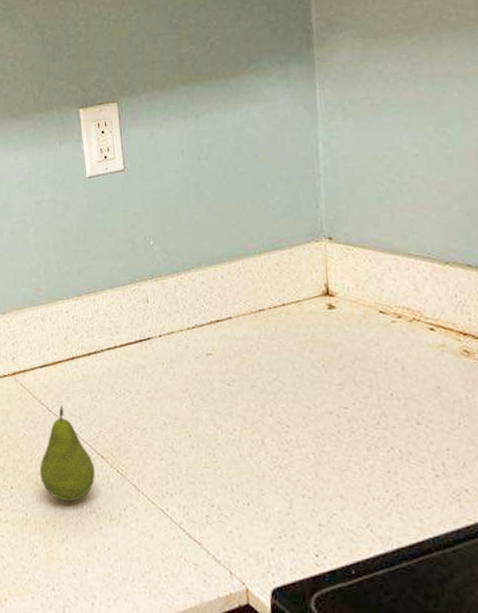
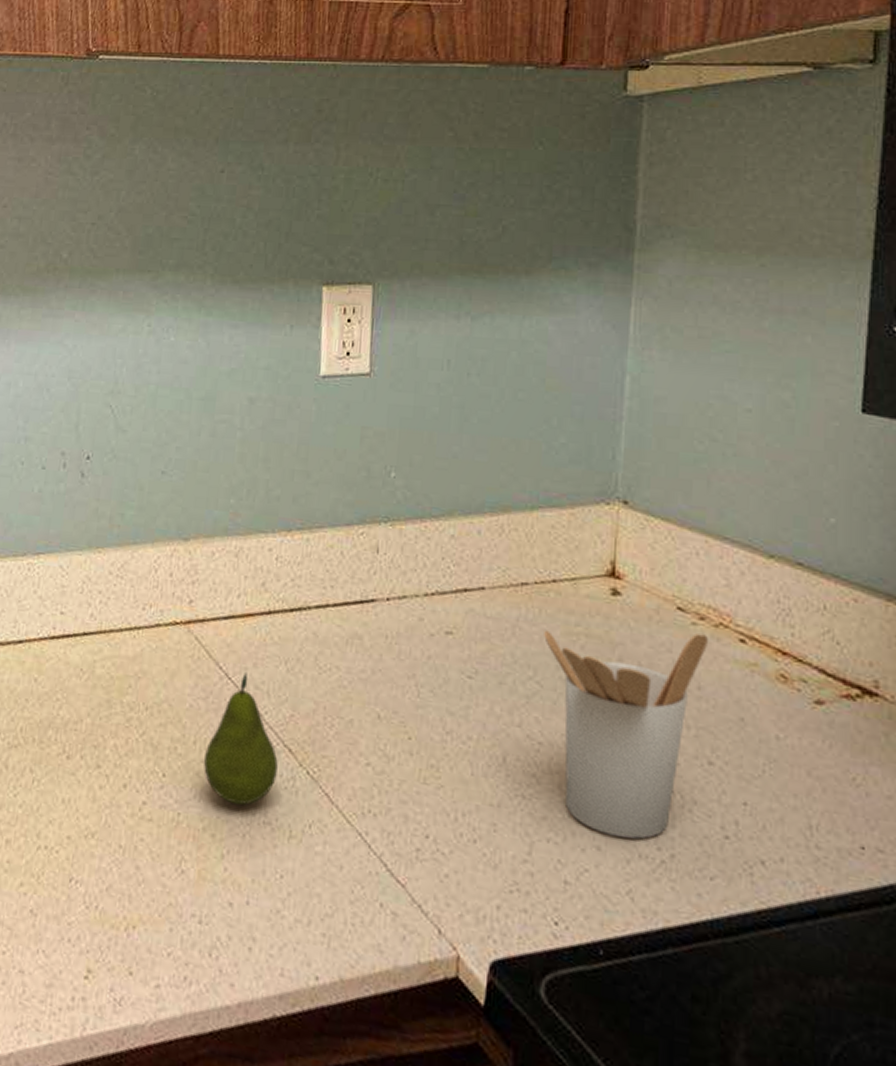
utensil holder: none [281,329,406,486] -> present [544,630,708,839]

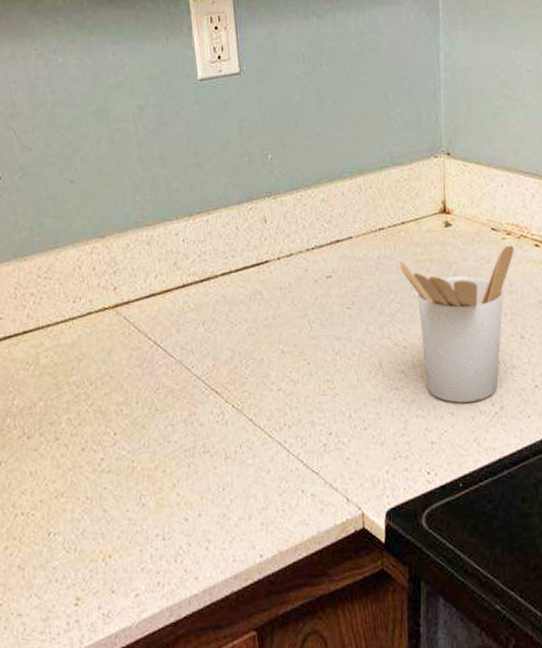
fruit: present [203,671,278,805] -> none [146,337,209,444]

